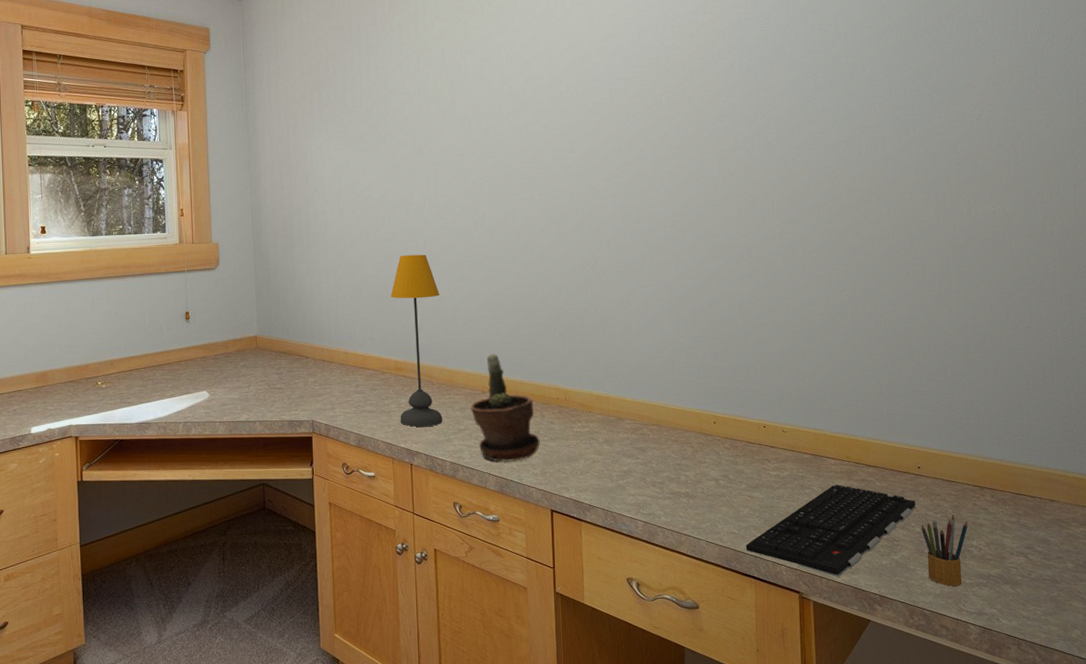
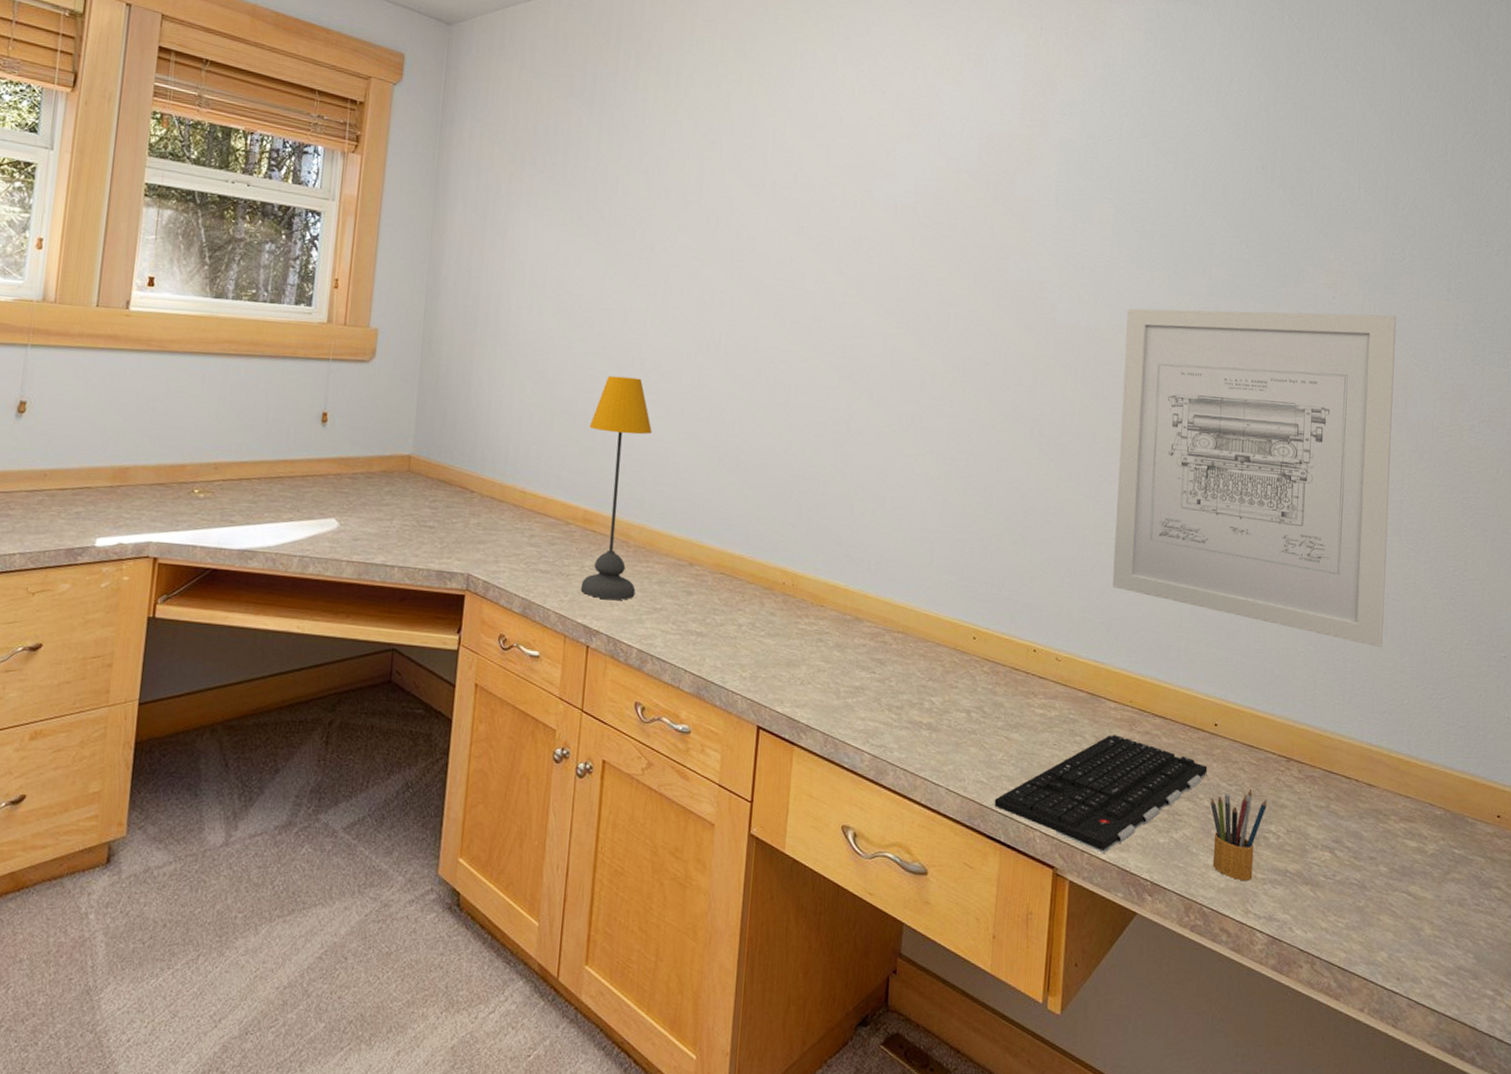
potted plant: present [470,354,540,463] -> none [672,516,755,659]
wall art: none [809,123,1051,392] -> present [1112,308,1396,648]

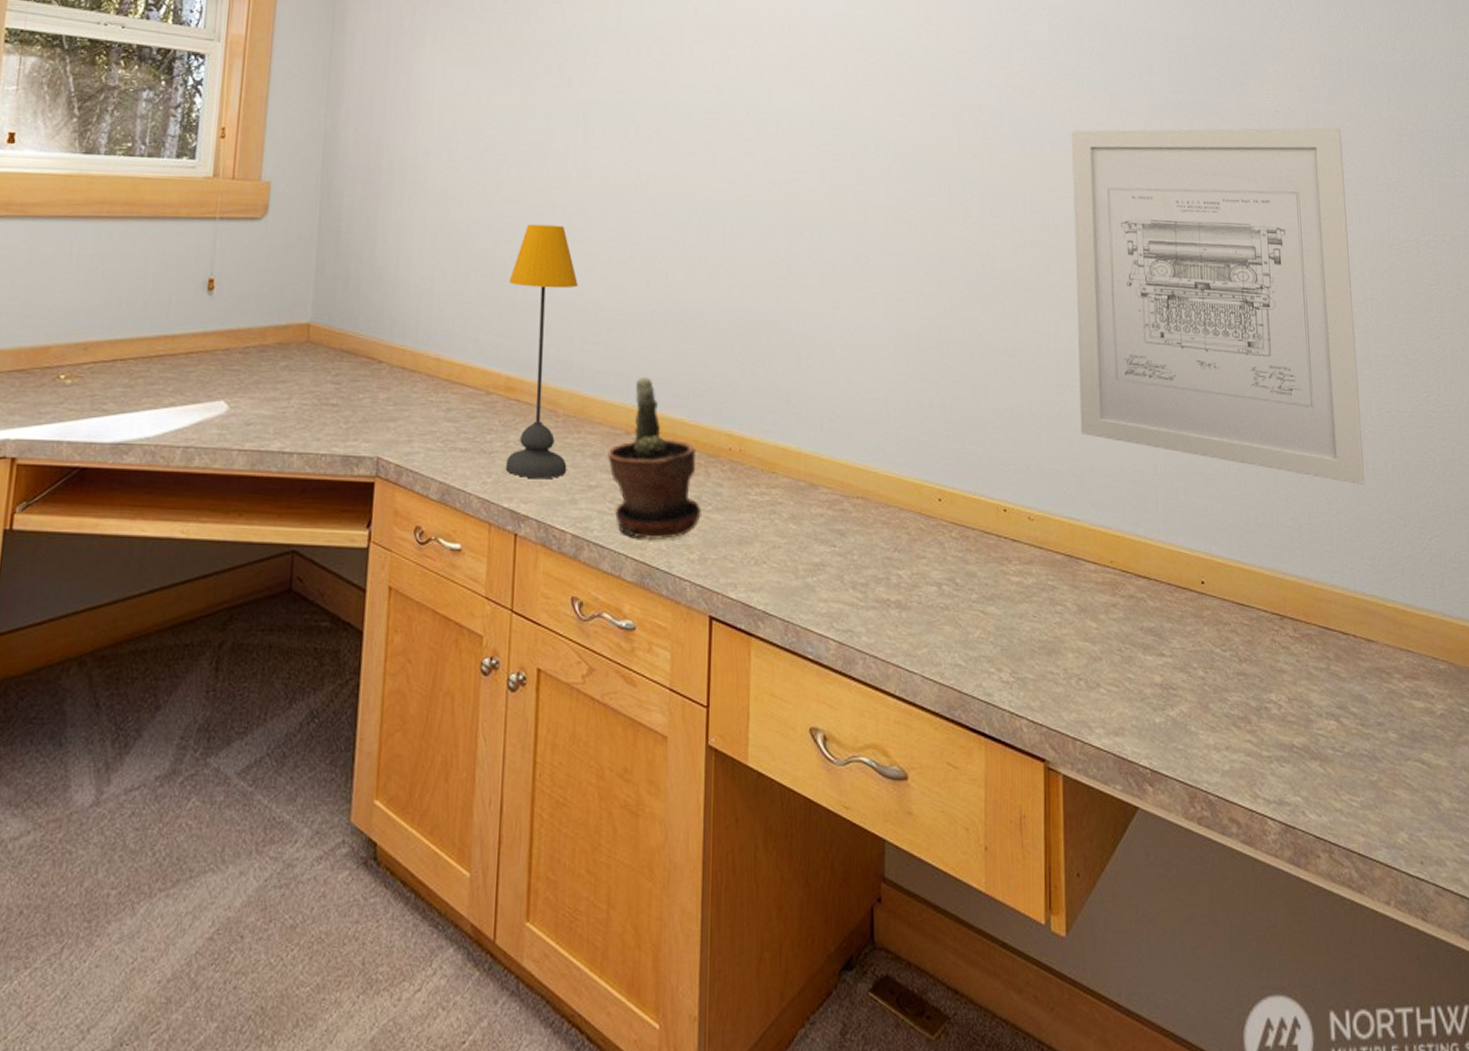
potted plant: none [672,516,755,659] -> present [607,377,701,541]
keyboard: present [994,735,1208,854] -> none [974,601,1199,741]
pencil box: present [1210,789,1267,881] -> none [1205,654,1264,760]

